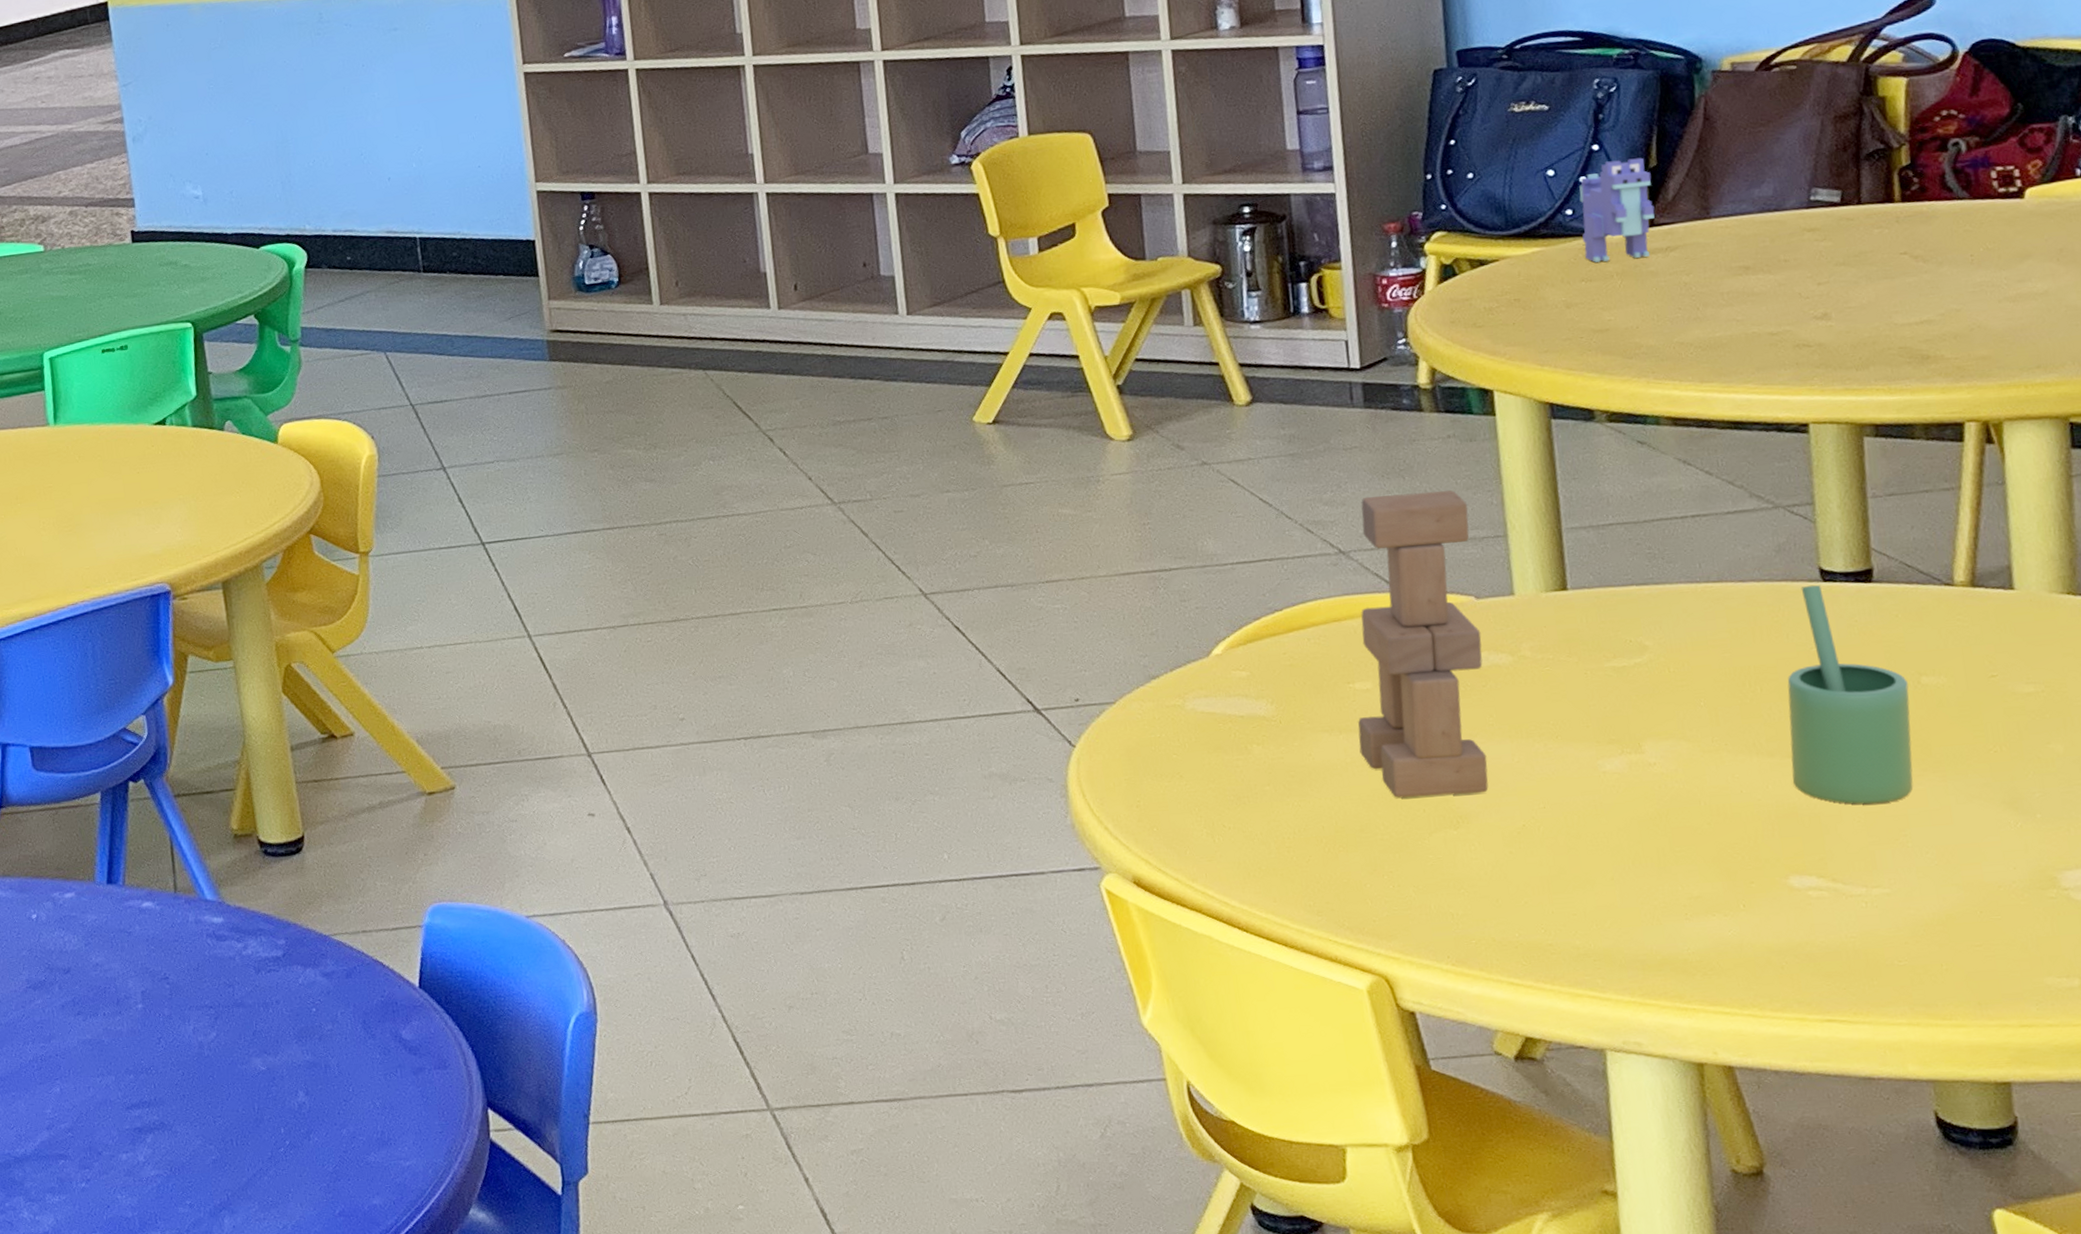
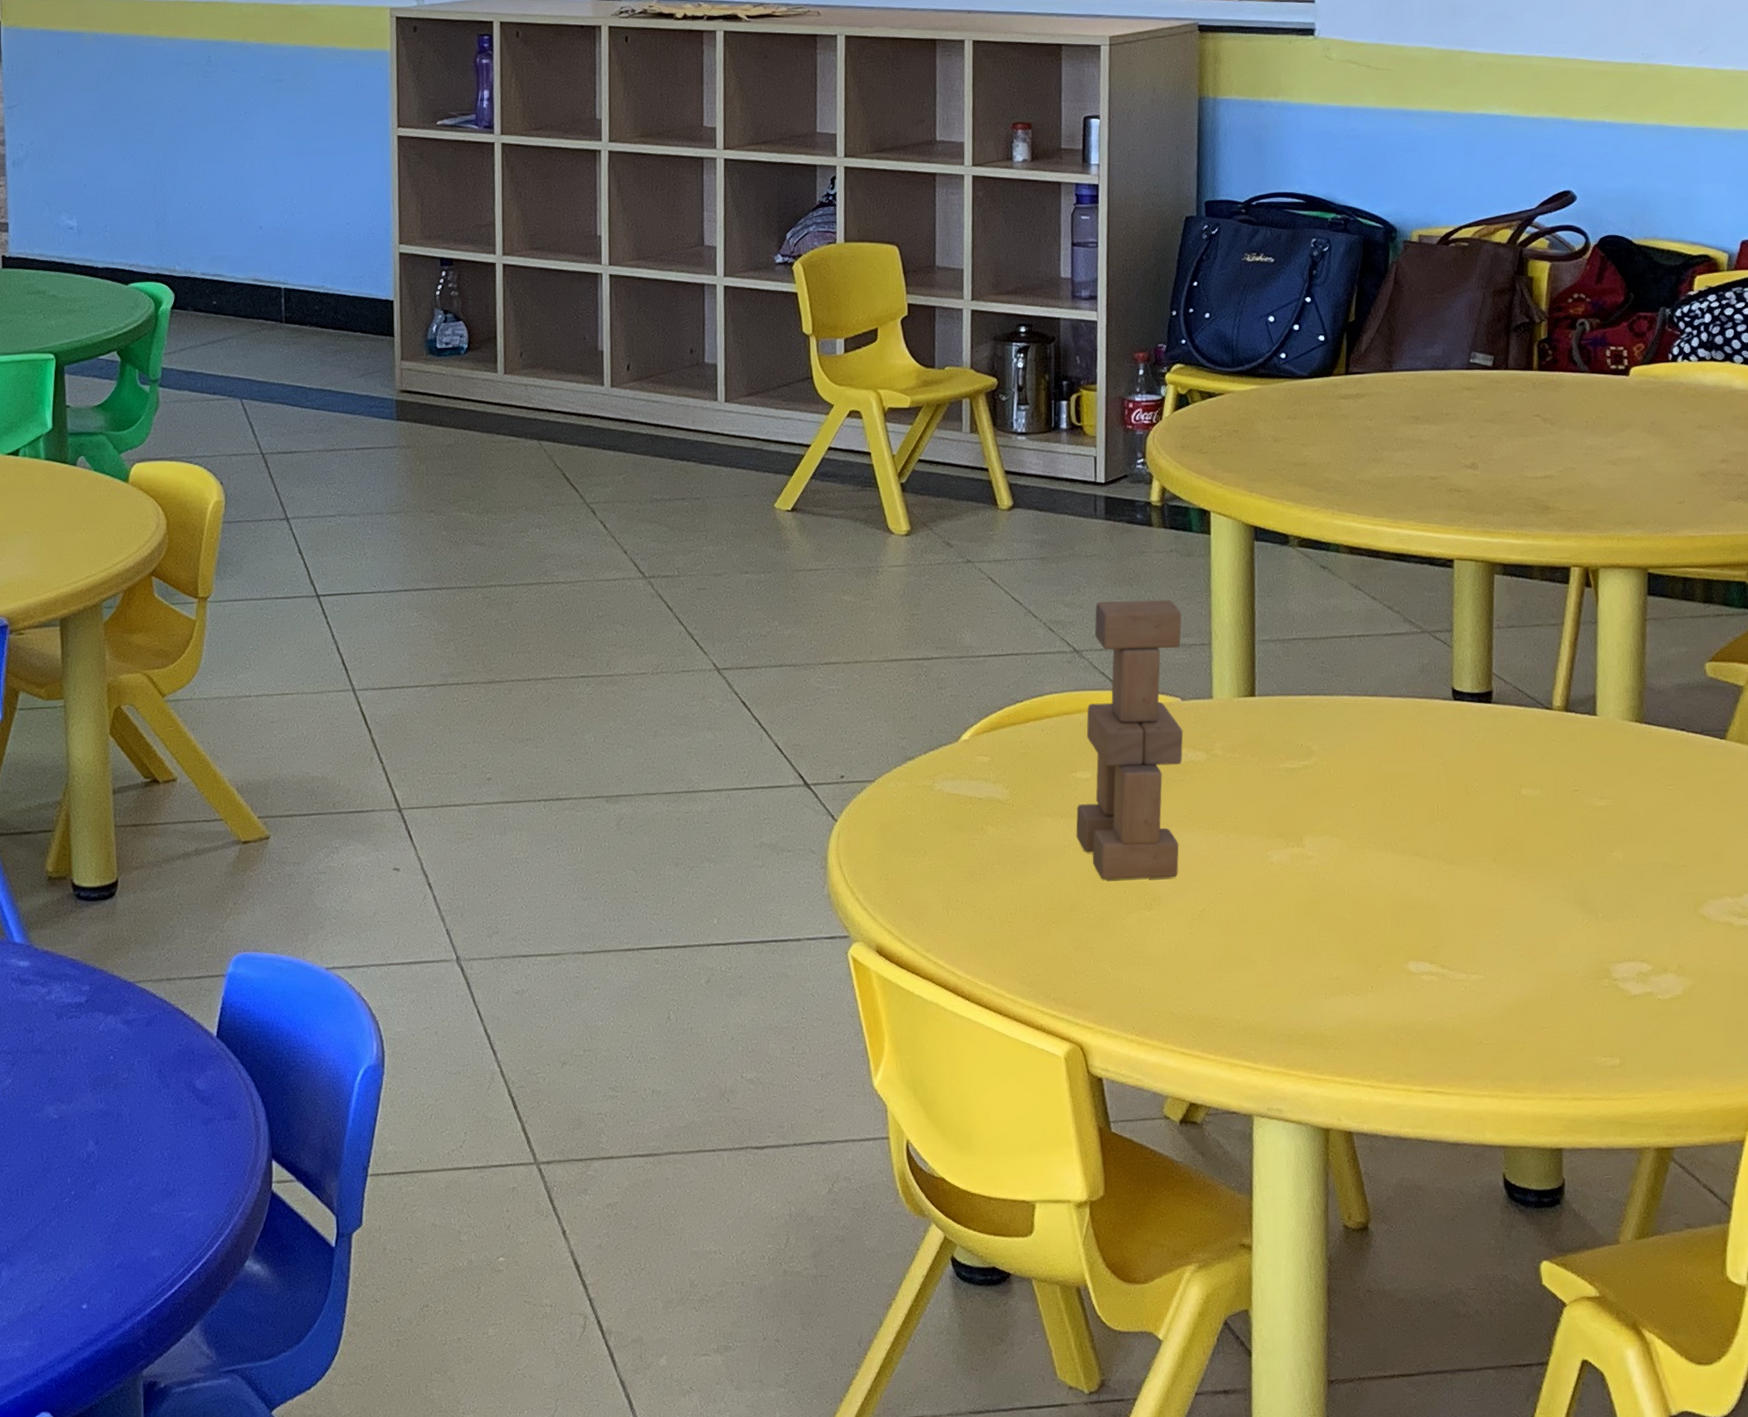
toy animal: present [1579,157,1655,262] -> none [1292,312,1350,403]
straw: present [1787,584,1914,804] -> none [1417,702,1512,900]

